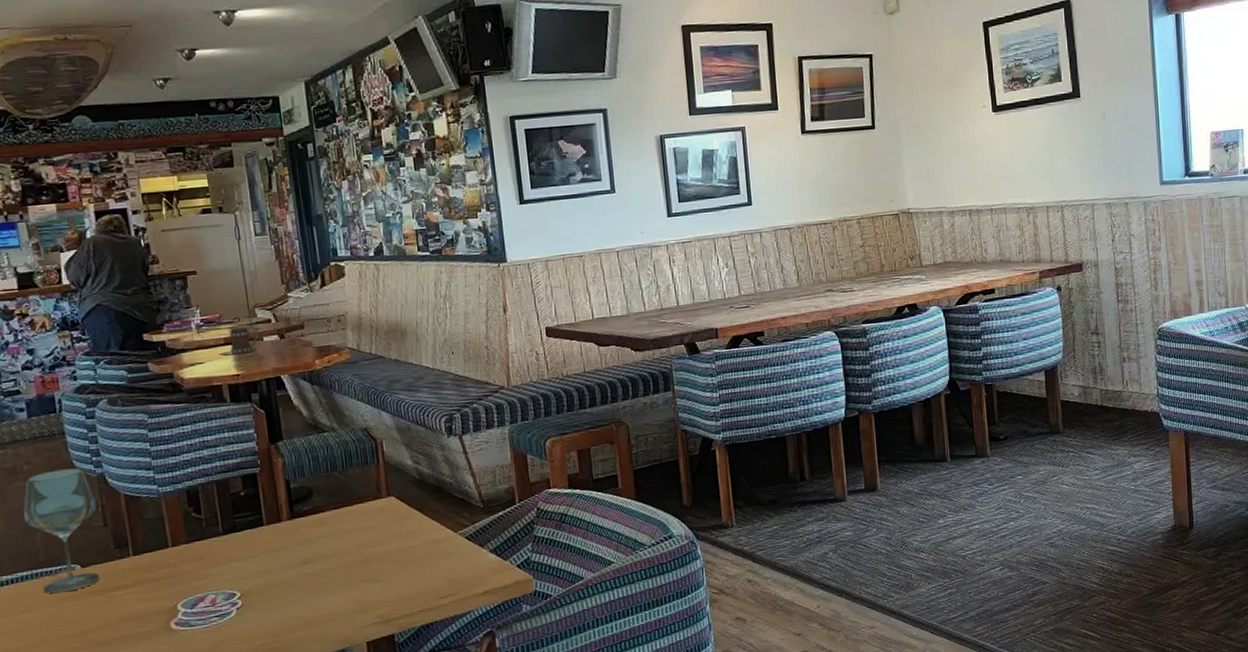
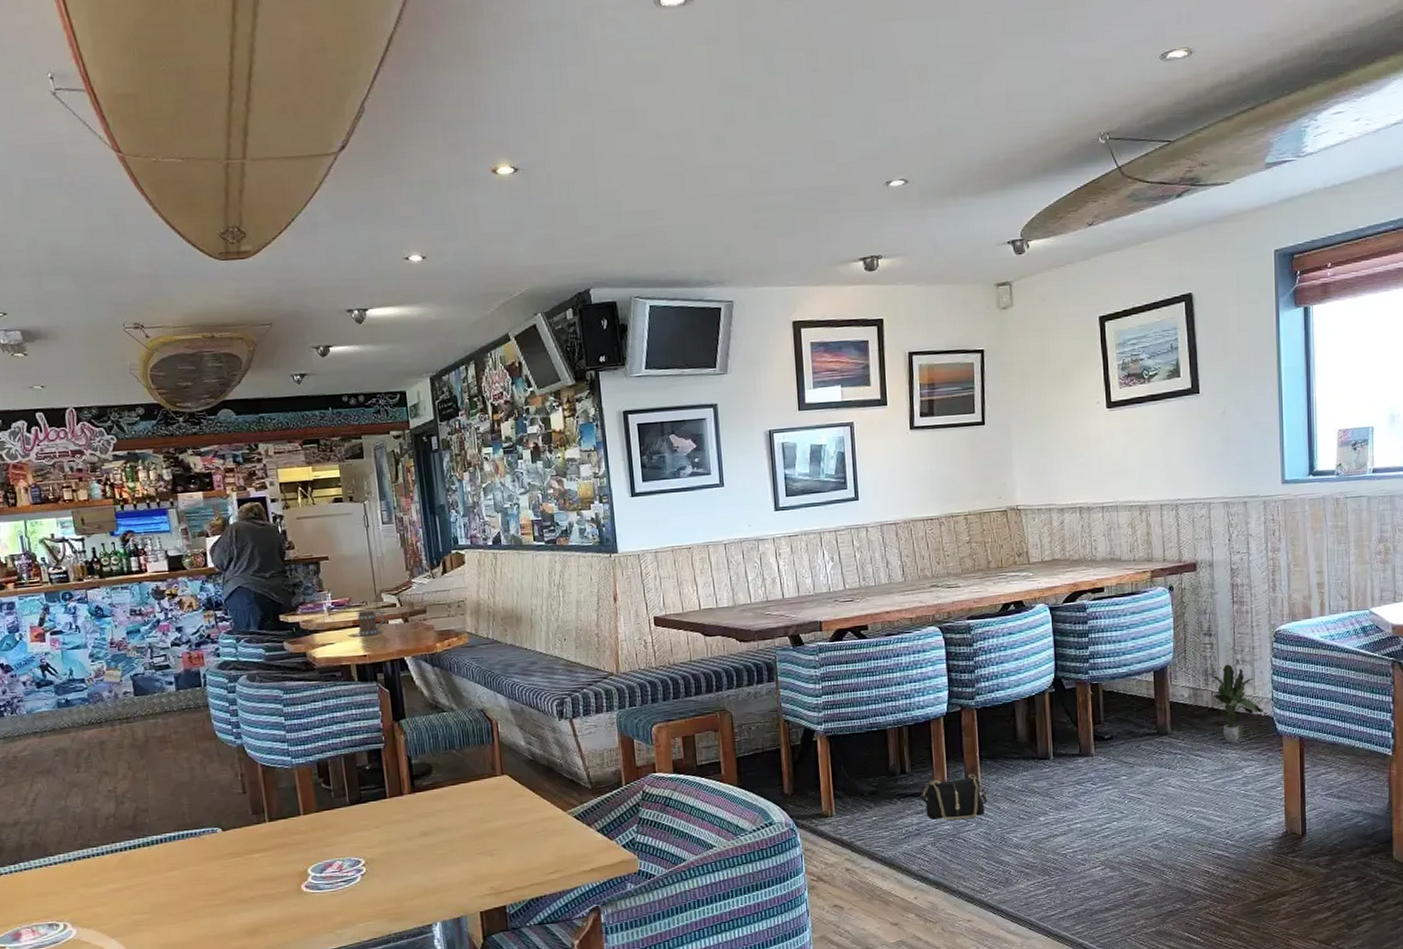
wine glass: present [22,467,100,594] -> none [171,738,239,854]
handbag: none [820,478,887,527] -> present [920,774,988,821]
potted plant: none [1097,362,1151,440] -> present [1208,664,1265,744]

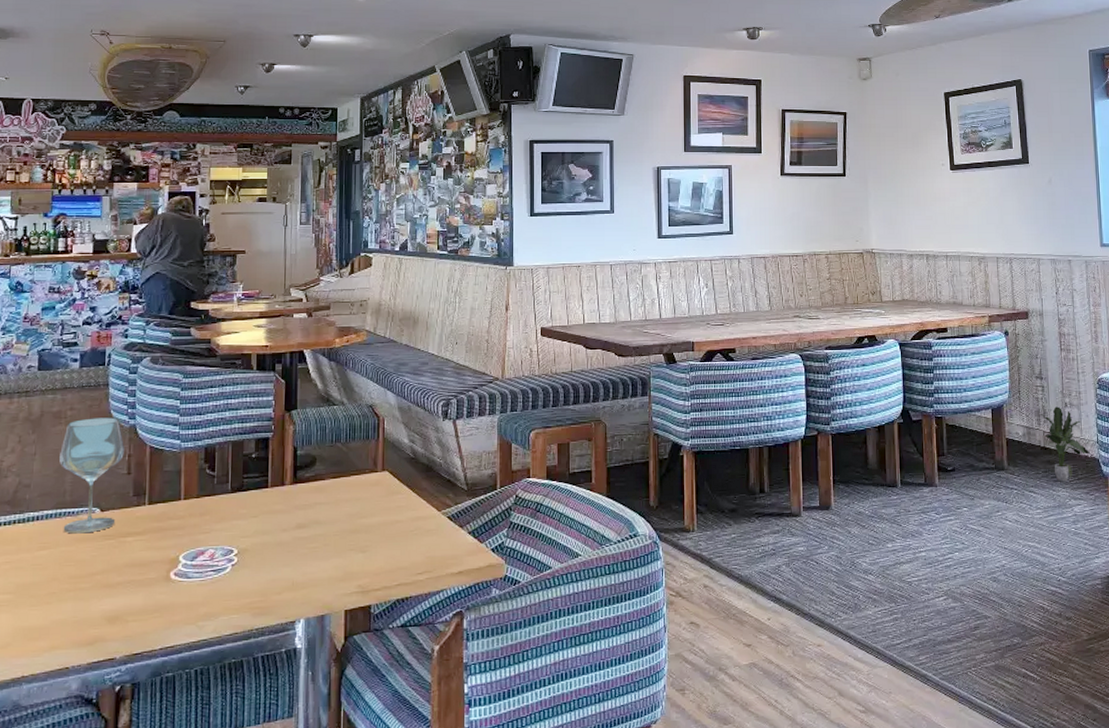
wine glass: none [171,738,239,854] -> present [58,417,124,534]
beer mug: present [357,610,385,638] -> none [264,303,290,329]
handbag: present [920,774,988,821] -> none [777,497,840,542]

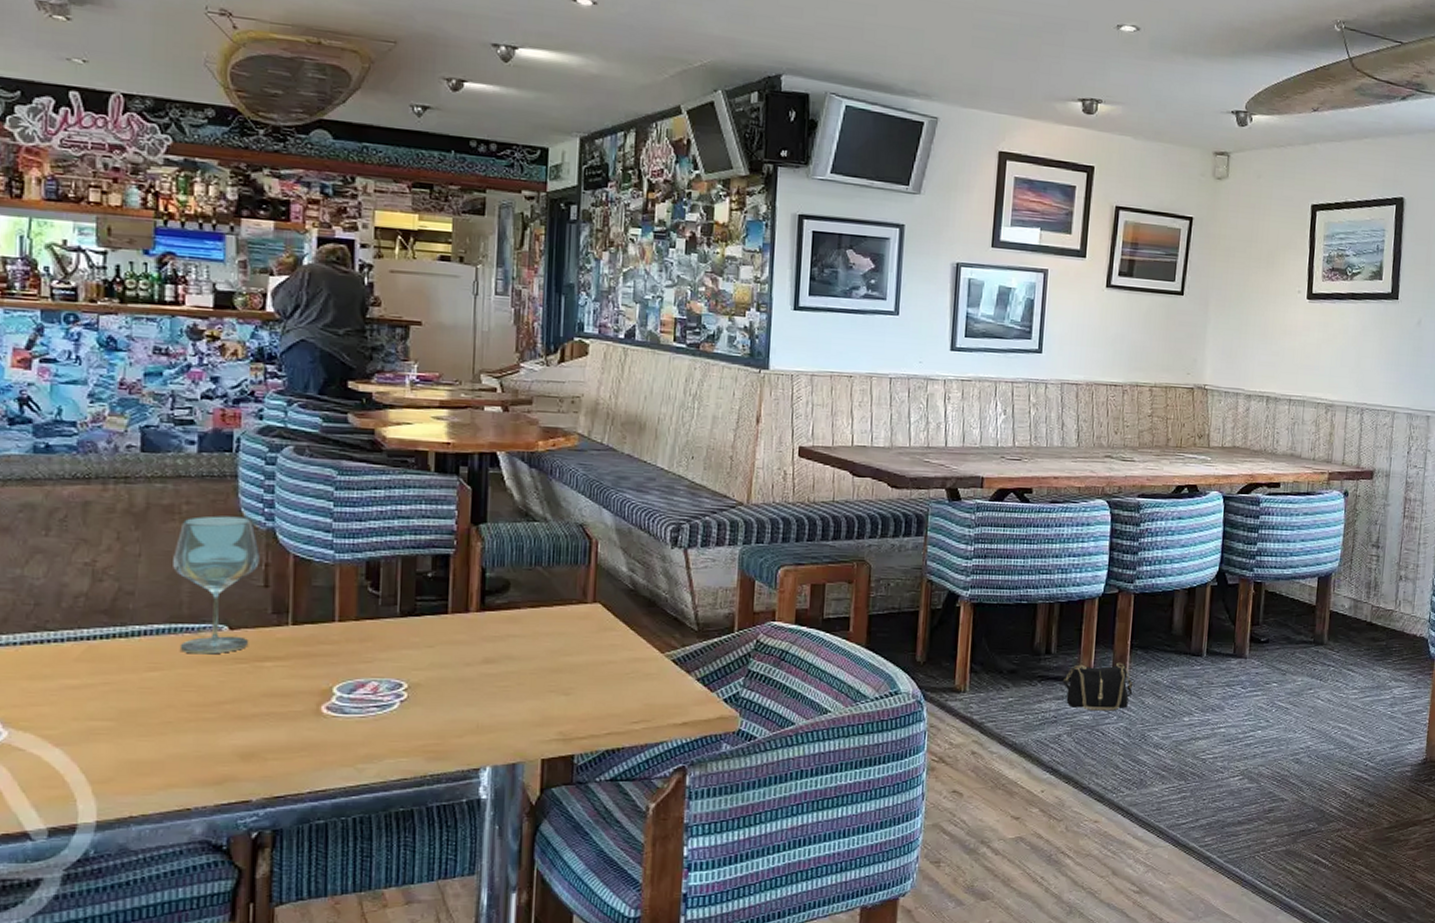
handbag: none [777,497,840,542] -> present [1062,662,1134,711]
potted plant: present [1040,406,1091,482] -> none [1371,579,1420,662]

